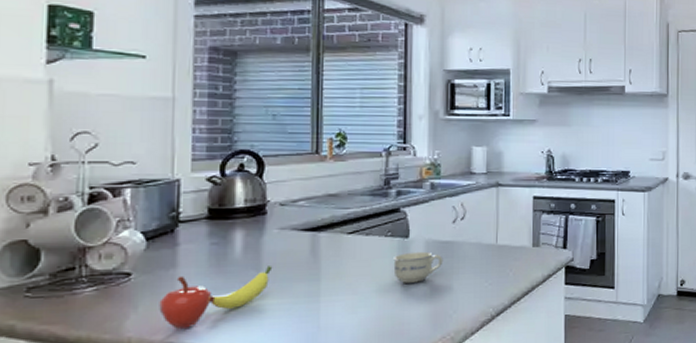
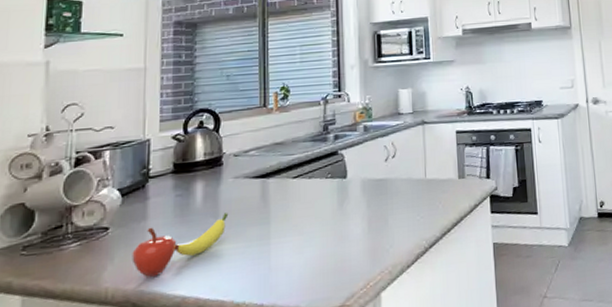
cup: present [393,251,444,283] -> none [334,190,379,222]

